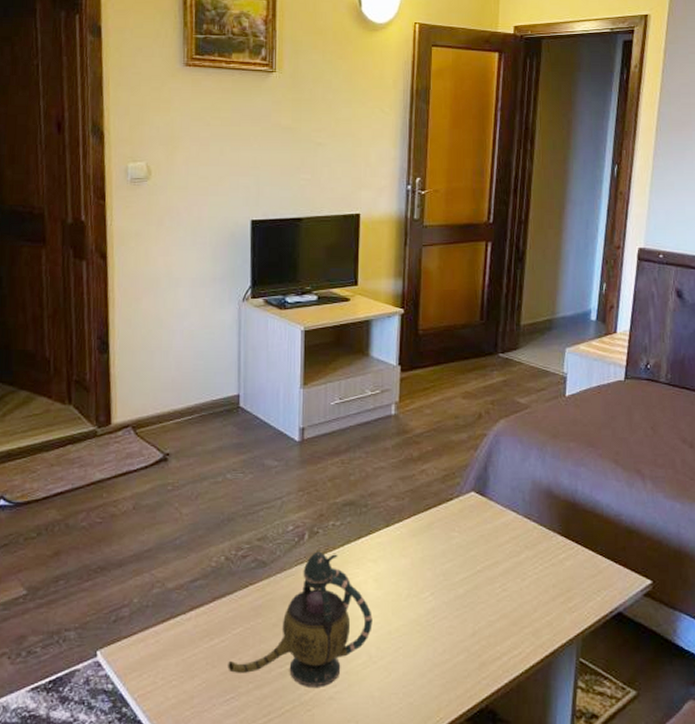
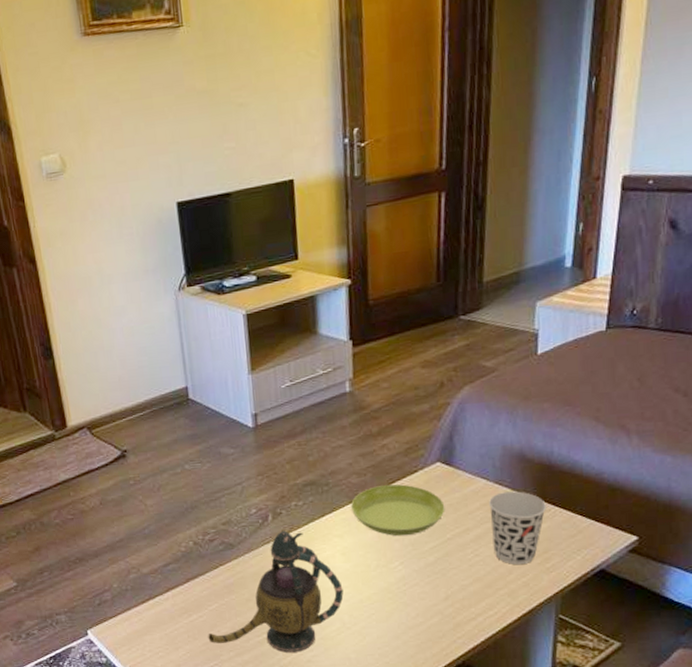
saucer: none [388,510,477,565] -> present [351,484,445,536]
cup: none [518,527,570,603] -> present [489,491,546,565]

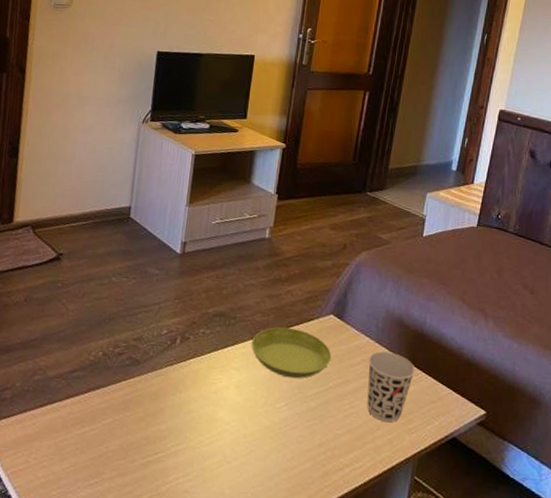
teapot: present [208,531,344,653] -> none [95,355,231,481]

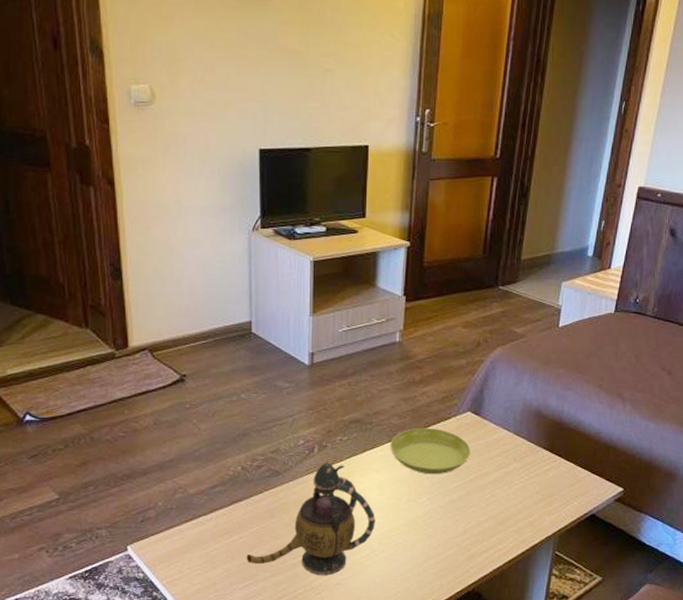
teapot: none [95,355,231,481] -> present [246,462,376,575]
cup: present [367,351,415,422] -> none [507,442,554,507]

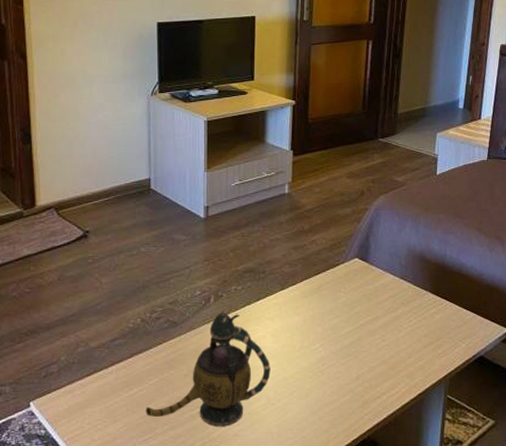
saucer: present [390,427,471,475] -> none [283,274,360,321]

